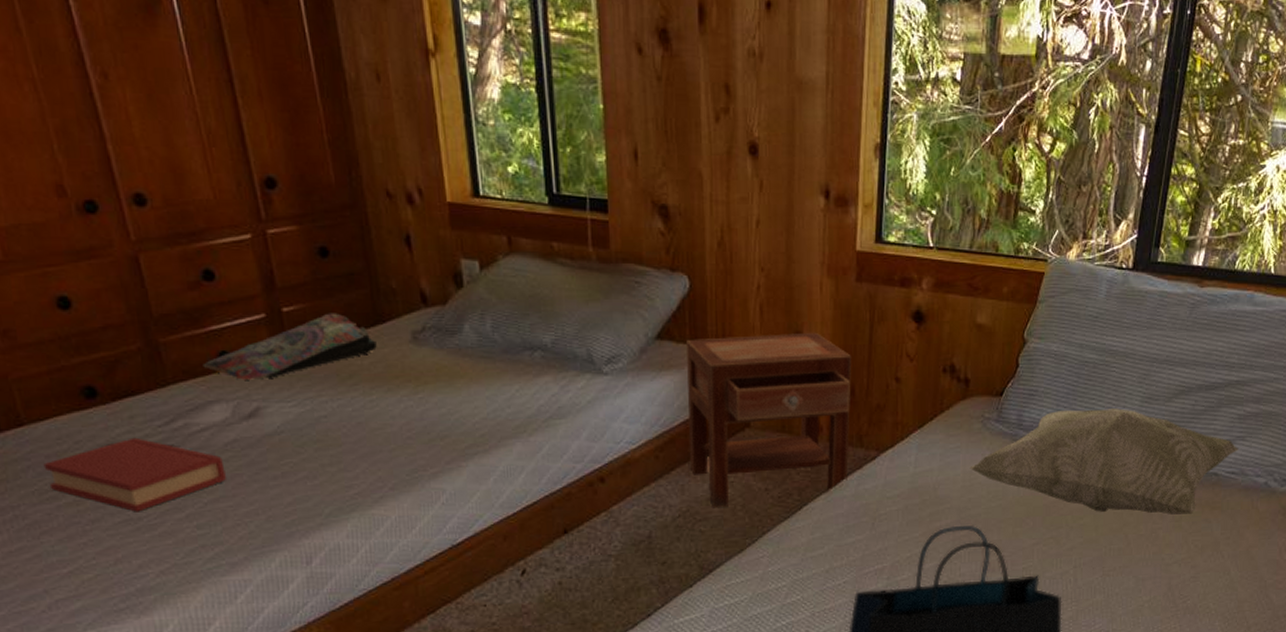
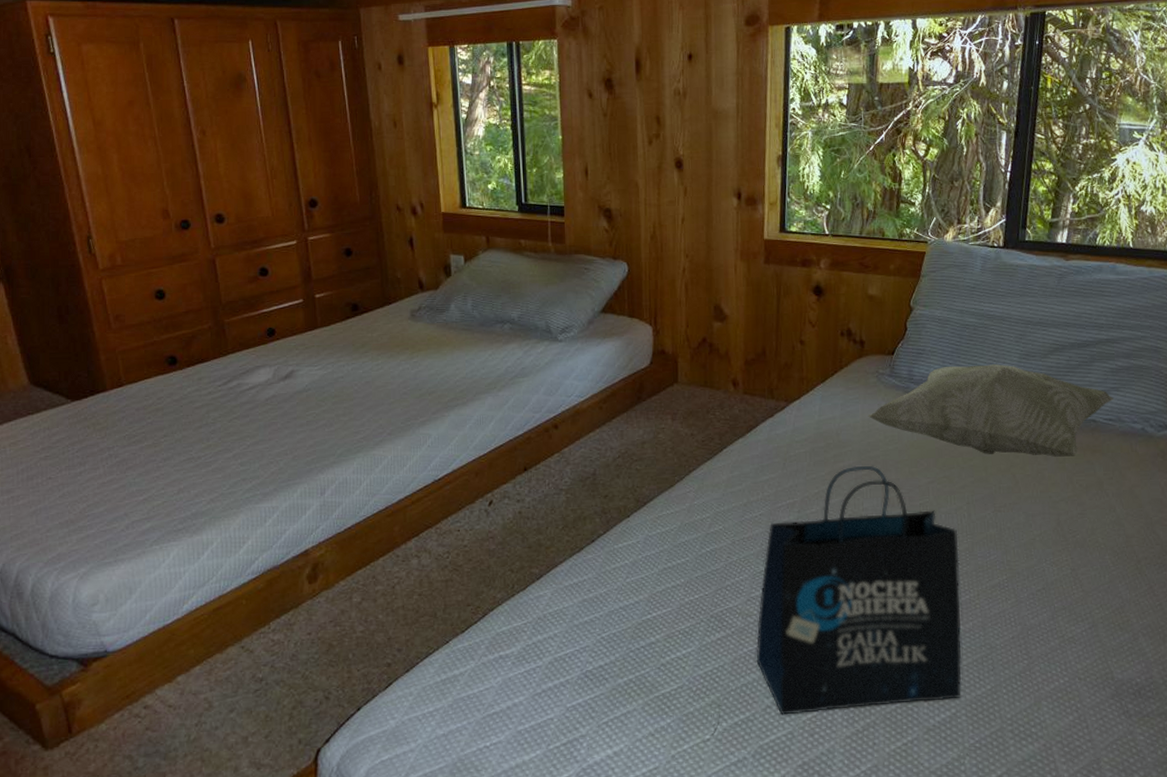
hardback book: present [43,437,226,512] -> none [134,394,265,452]
cushion: present [202,313,377,380] -> none [254,297,384,350]
nightstand: present [686,332,852,509] -> none [625,304,763,451]

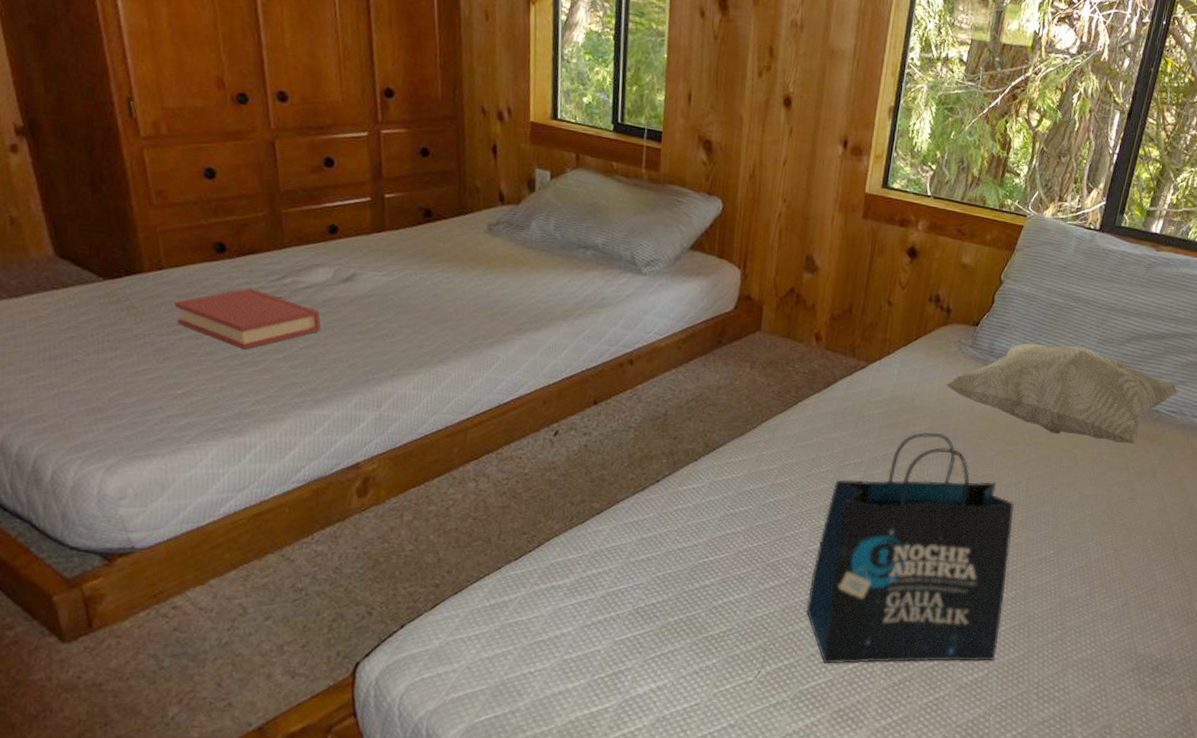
hardback book: none [134,394,265,452] -> present [174,288,321,350]

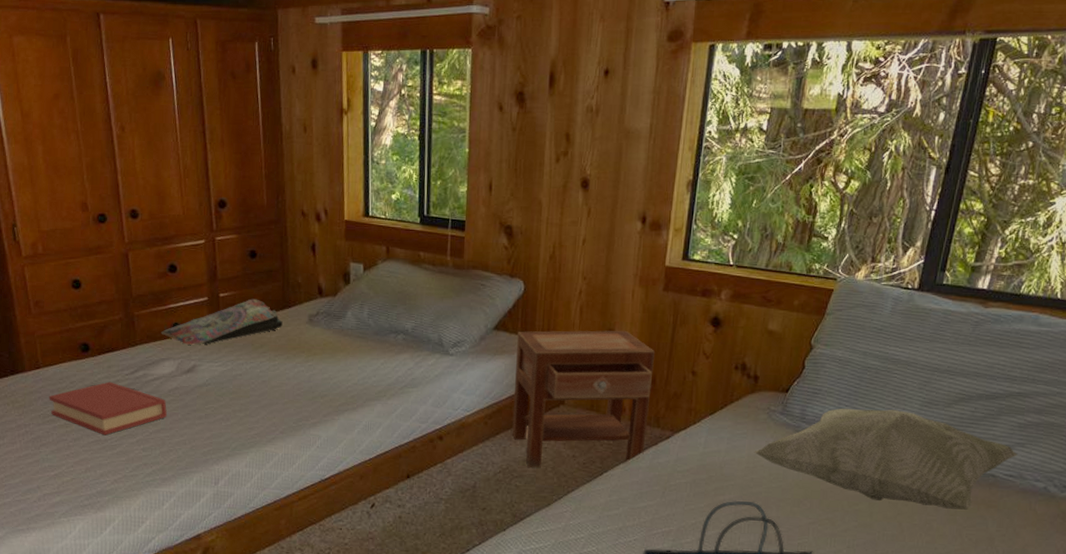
cushion: none [314,202,458,251] -> present [161,299,283,345]
nightstand: none [706,252,853,396] -> present [511,330,656,468]

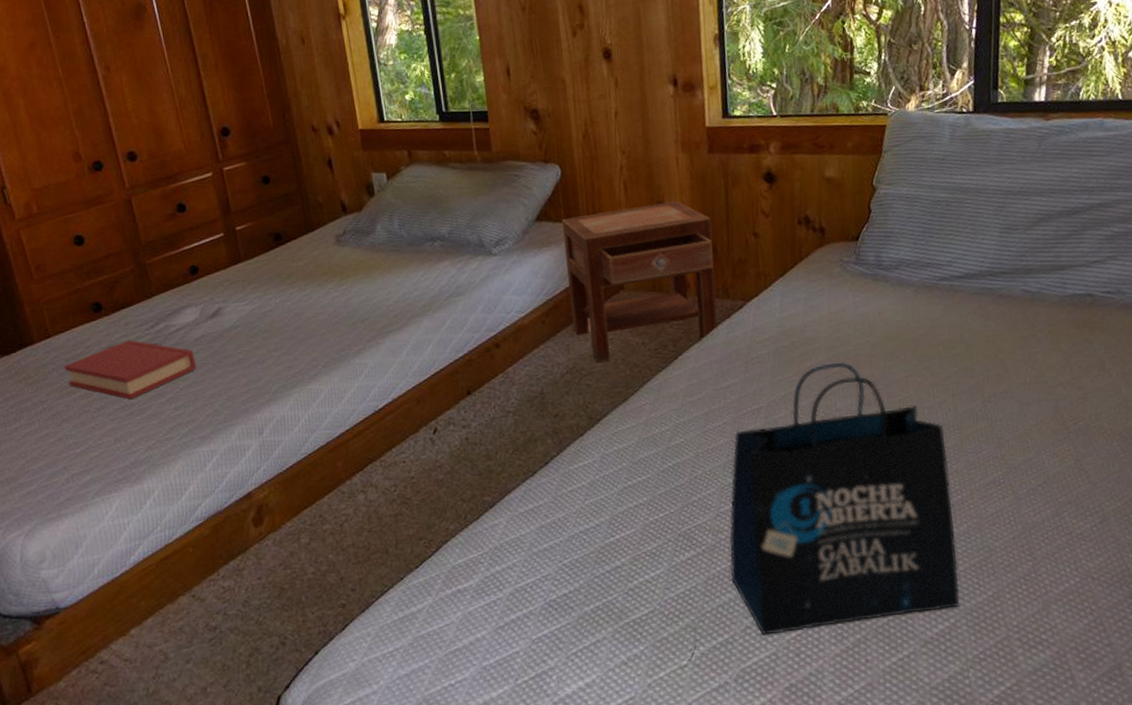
cushion: present [161,299,283,345] -> none [178,227,309,287]
decorative pillow: present [754,408,1018,510] -> none [834,241,1111,341]

